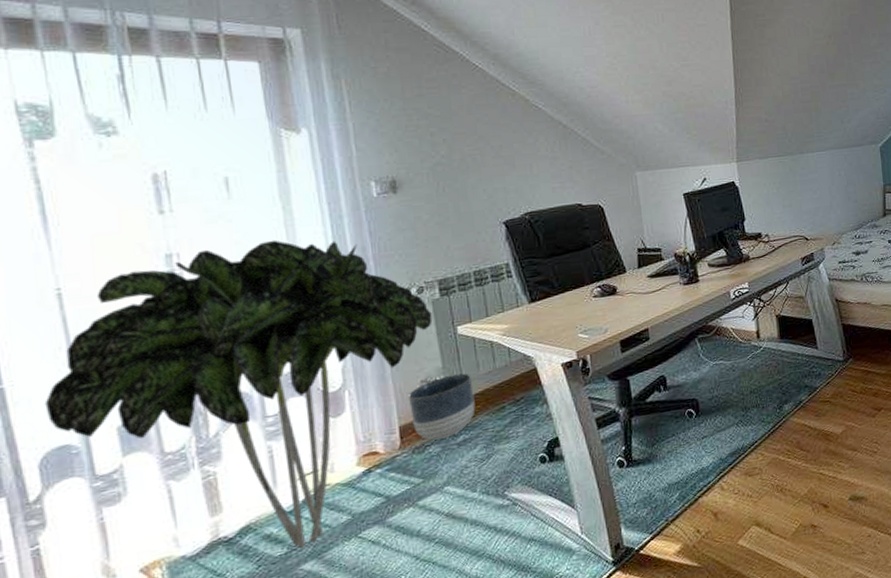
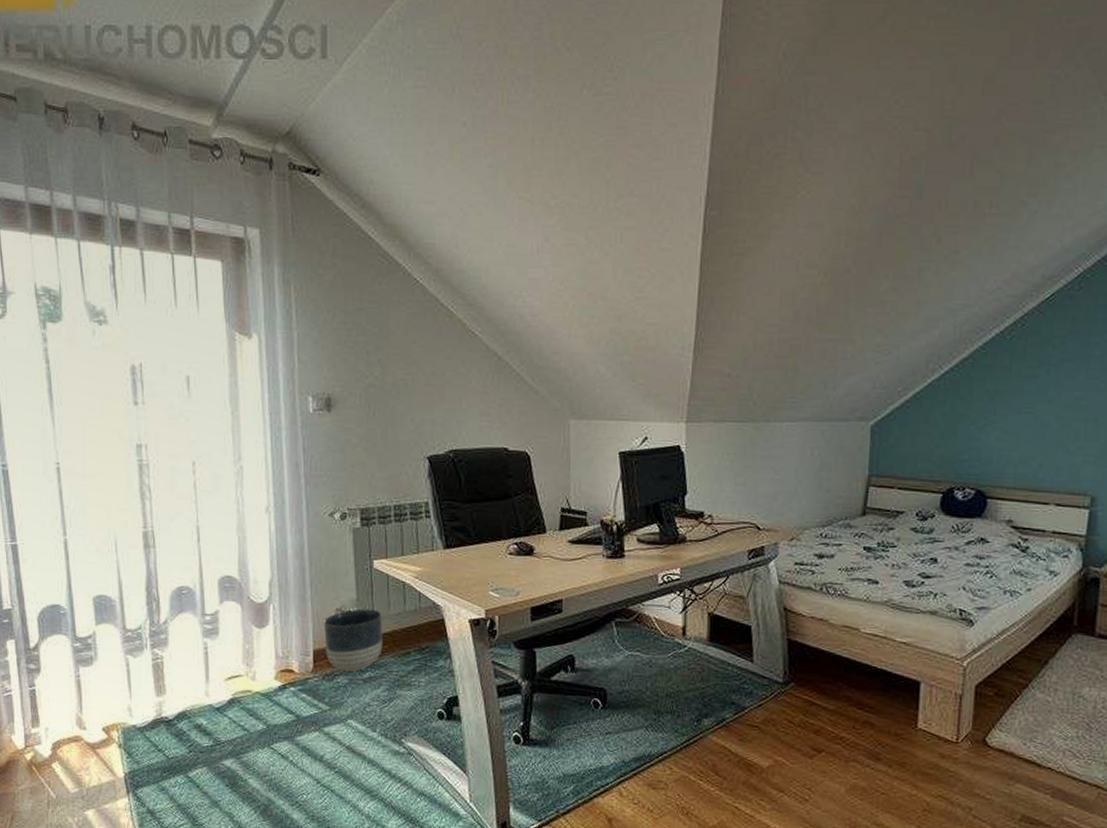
indoor plant: present [44,240,433,548] -> none [44,444,352,744]

